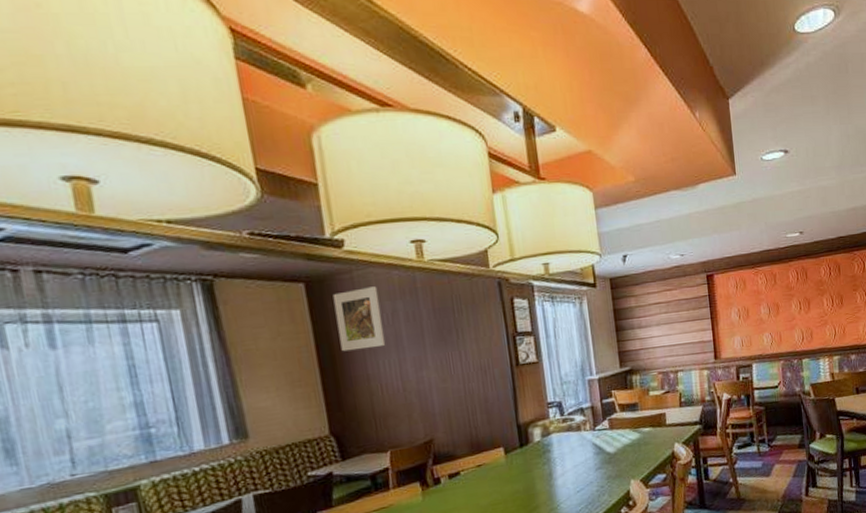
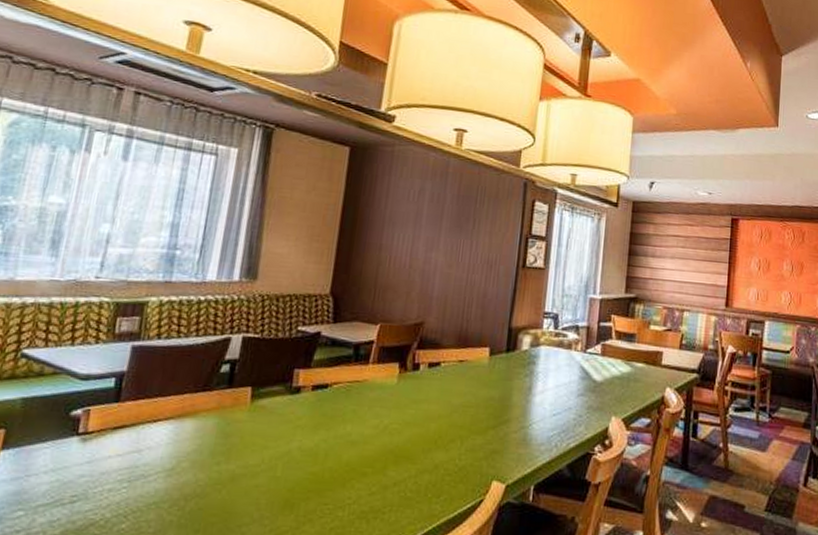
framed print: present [333,286,386,352] -> none [364,162,413,220]

